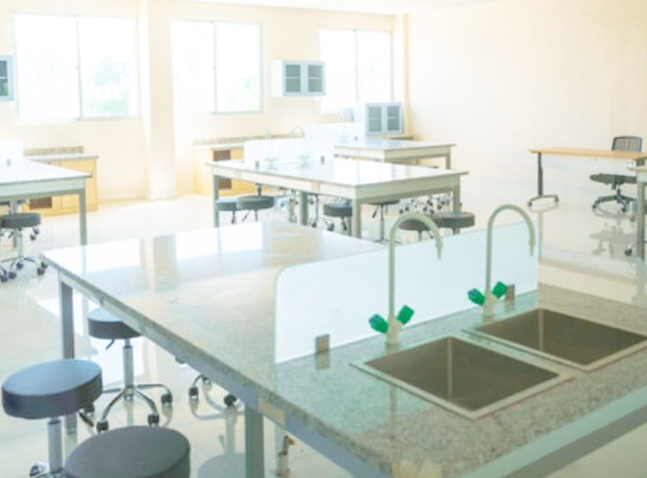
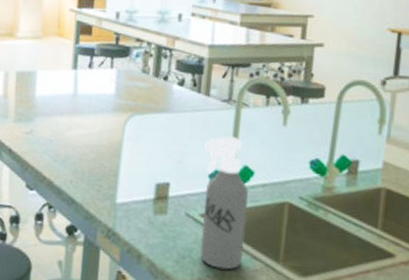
spray bottle: none [362,276,412,417] -> present [200,136,250,270]

